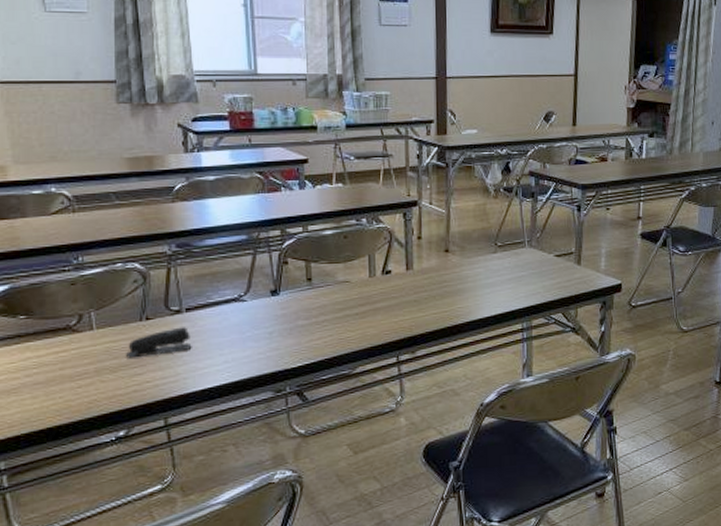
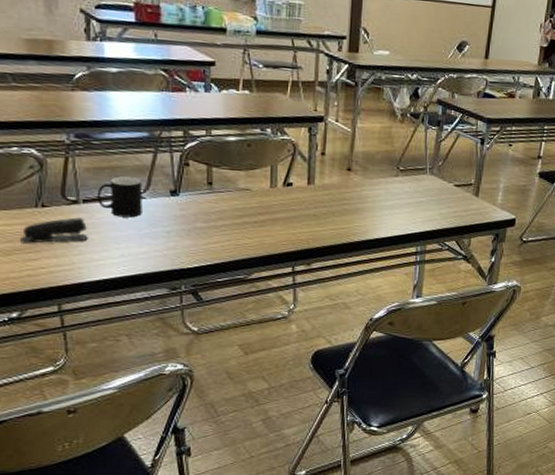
cup: none [199,281,244,323] -> present [97,176,143,218]

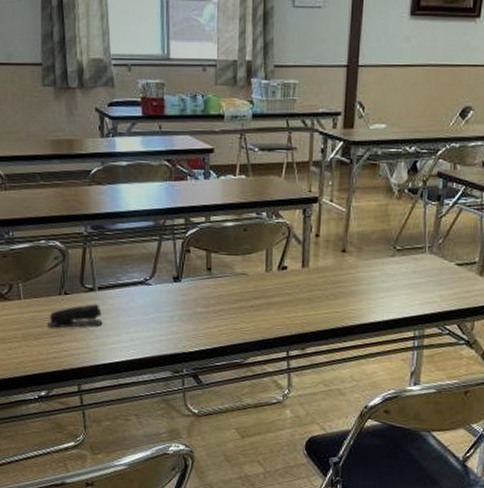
cup: present [97,176,143,218] -> none [110,264,149,304]

